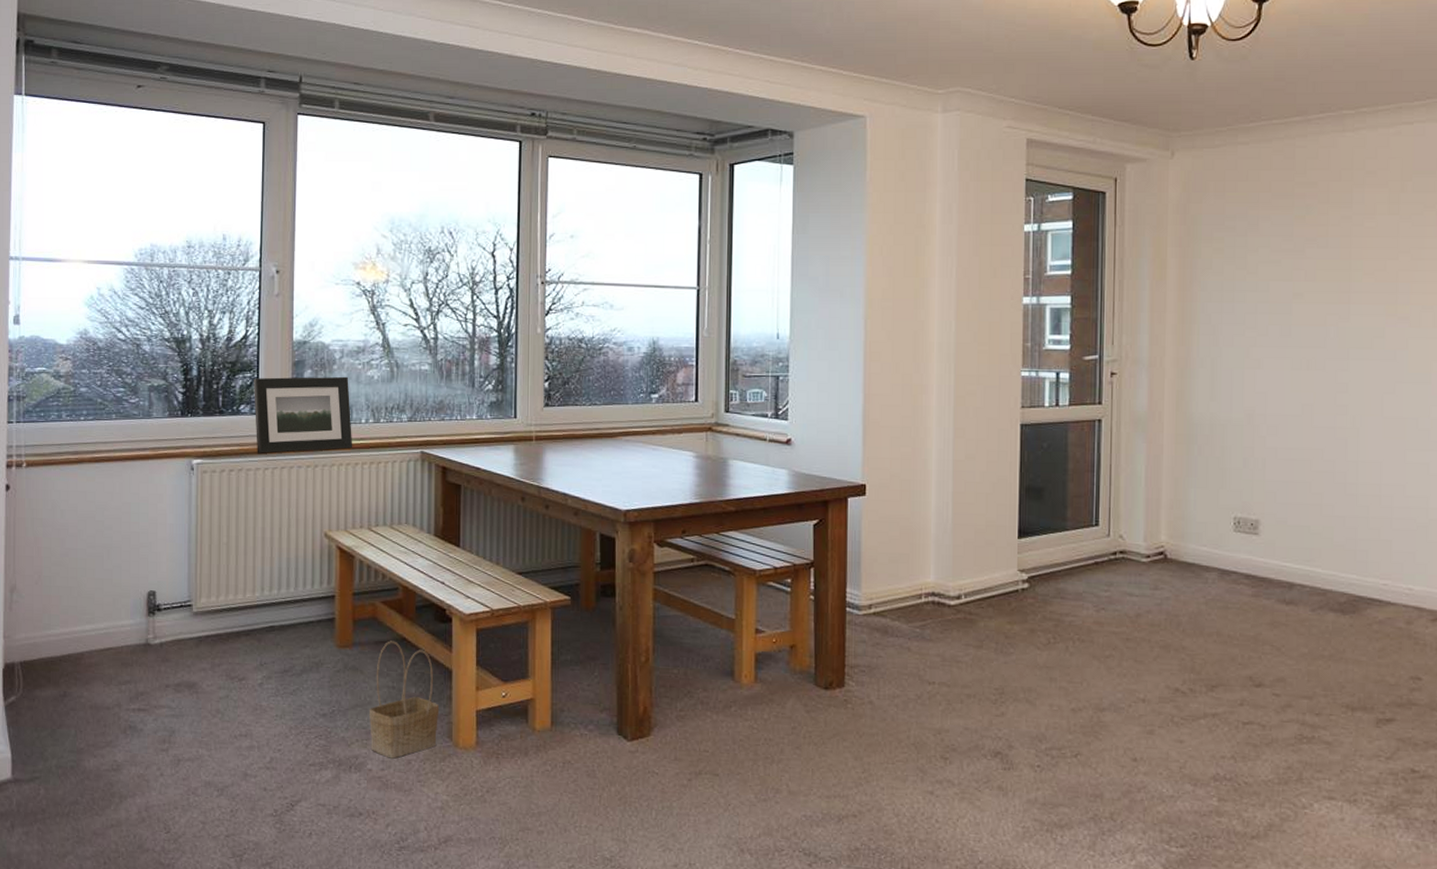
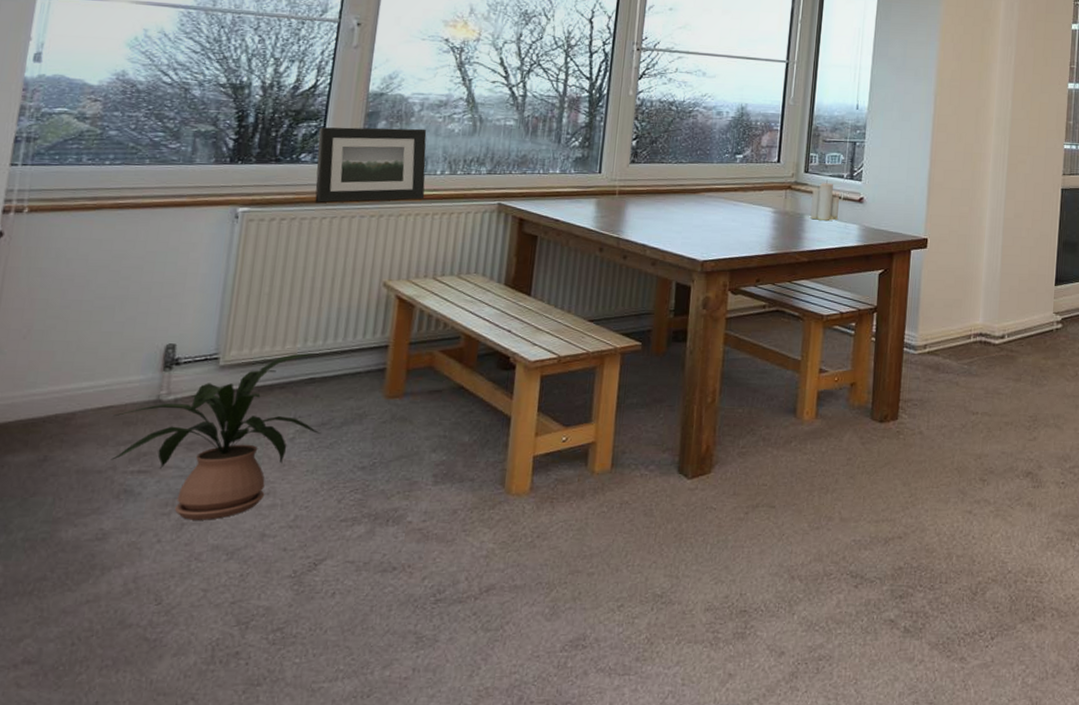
house plant: none [113,602,285,758] -> present [110,353,321,520]
basket: present [368,640,440,759] -> none [413,389,494,509]
candle: none [735,419,765,465] -> present [810,180,839,221]

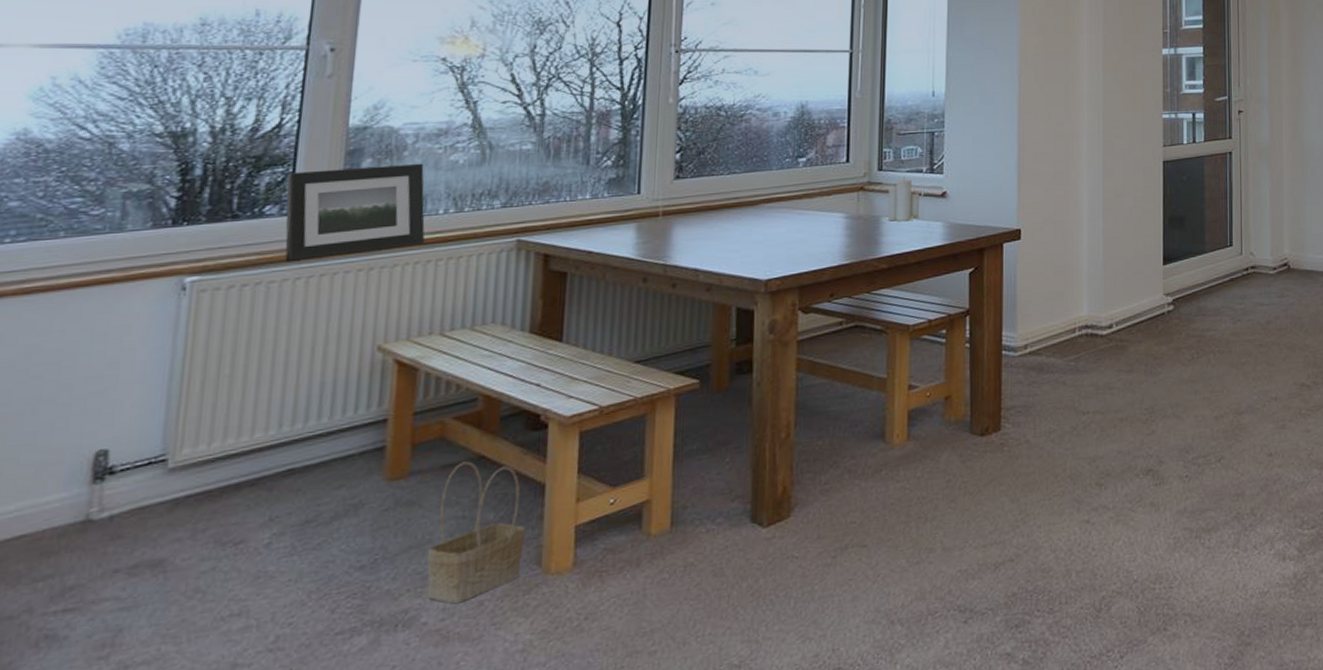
house plant: present [110,353,321,520] -> none [24,439,306,661]
basket: none [413,389,494,509] -> present [426,461,527,604]

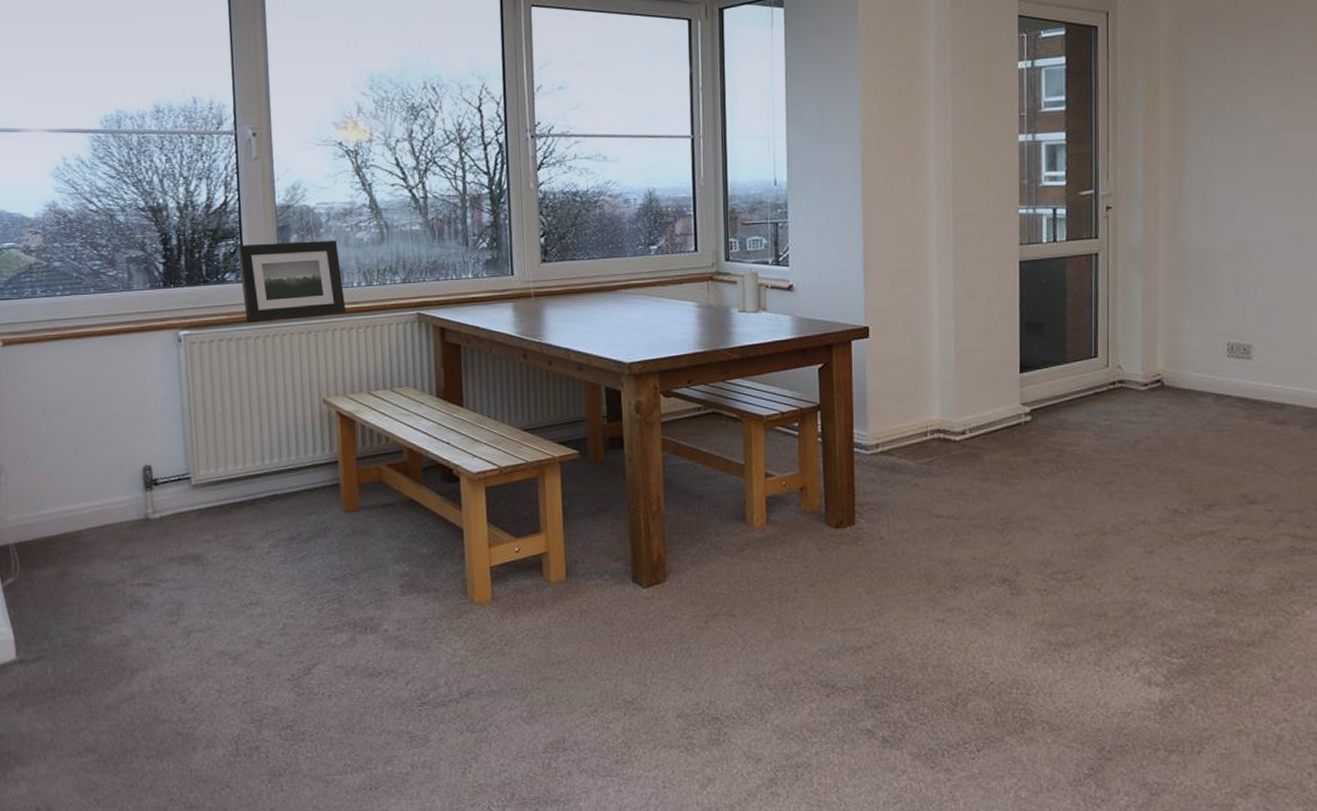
basket: present [426,461,527,604] -> none [381,503,453,618]

